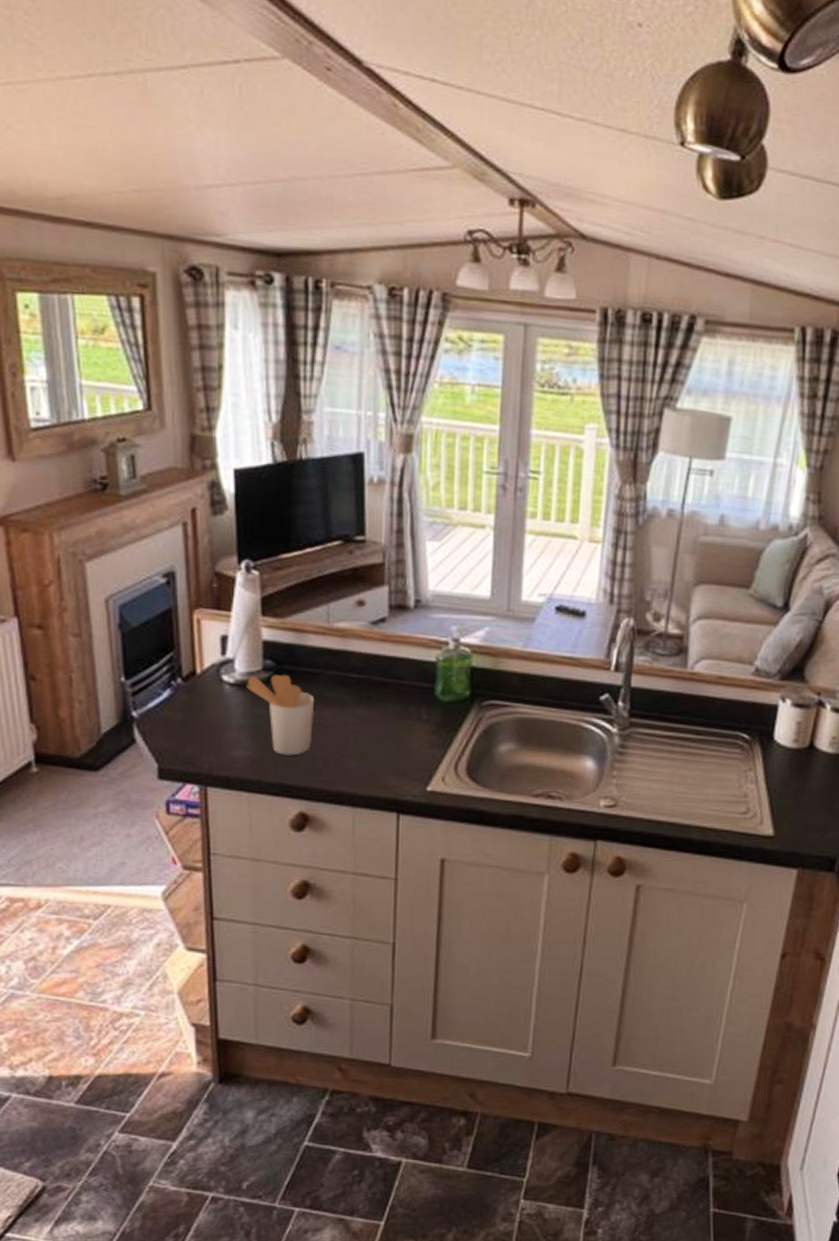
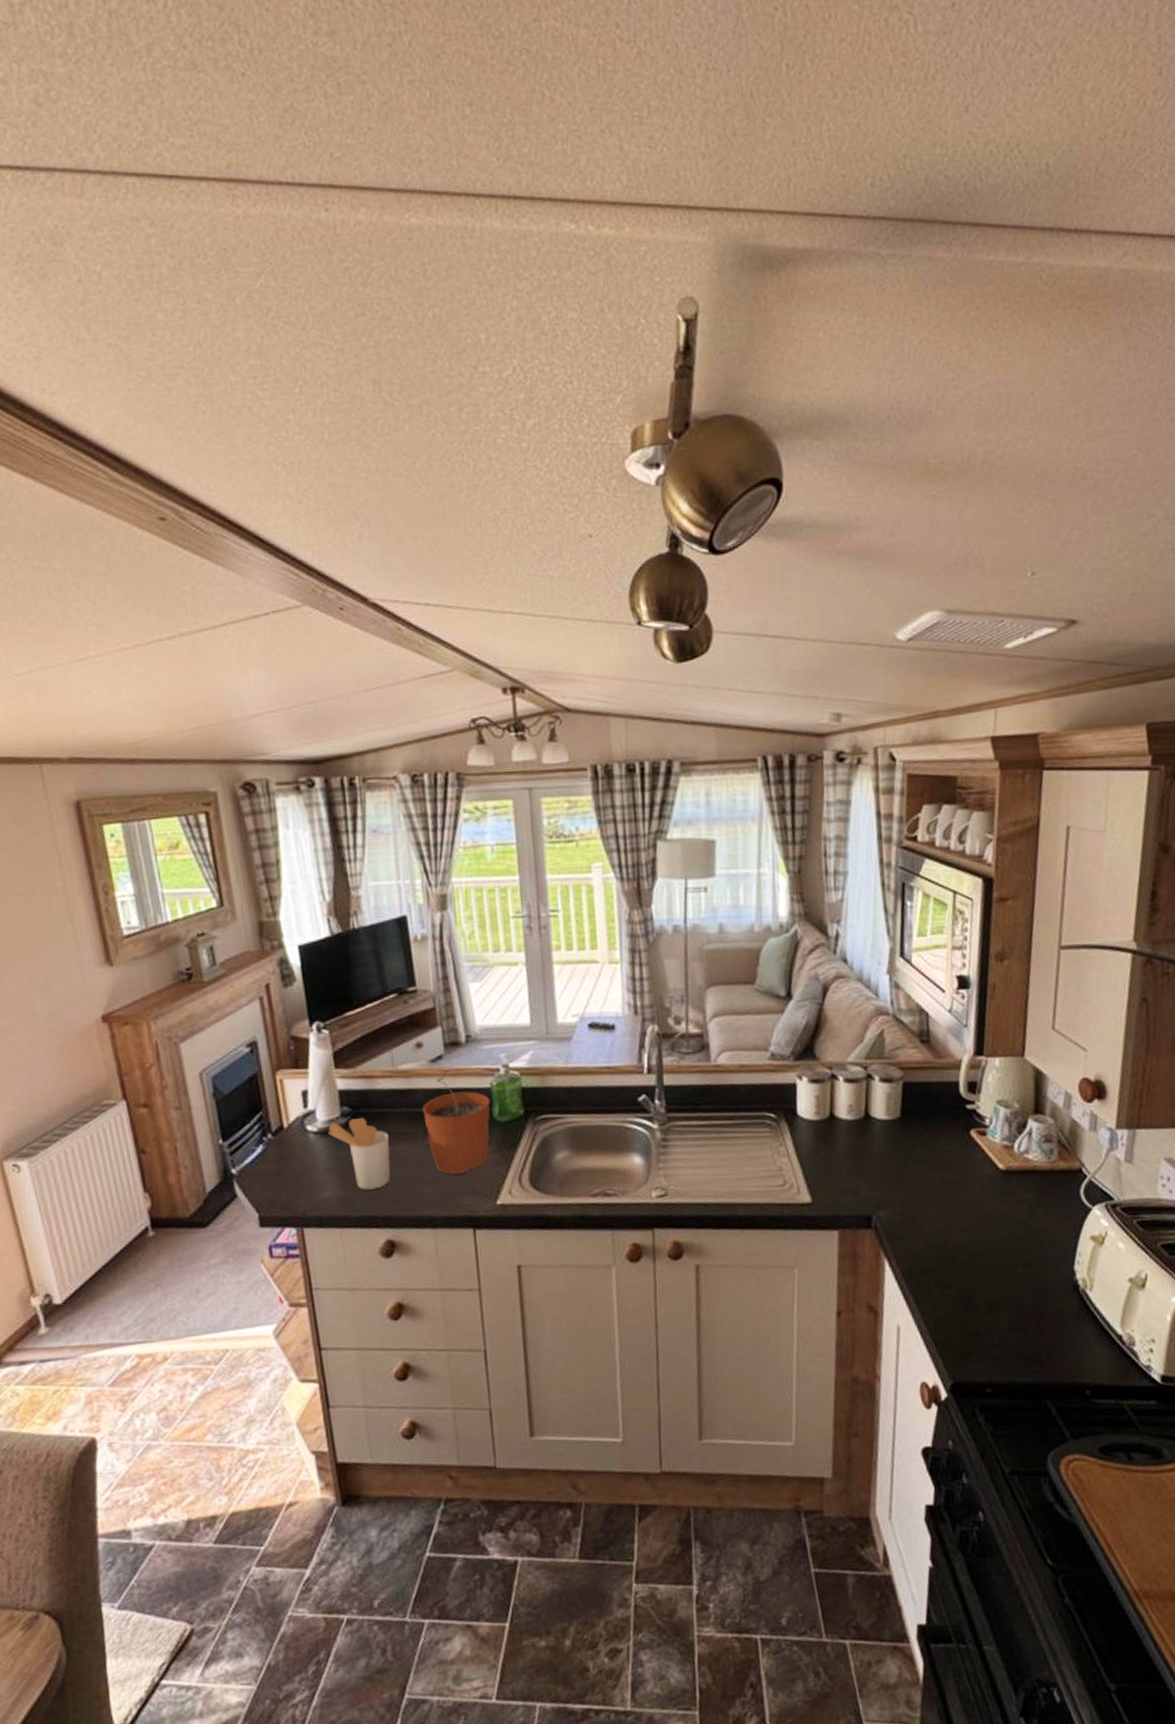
plant pot: none [356,640,434,752] -> present [423,1075,490,1175]

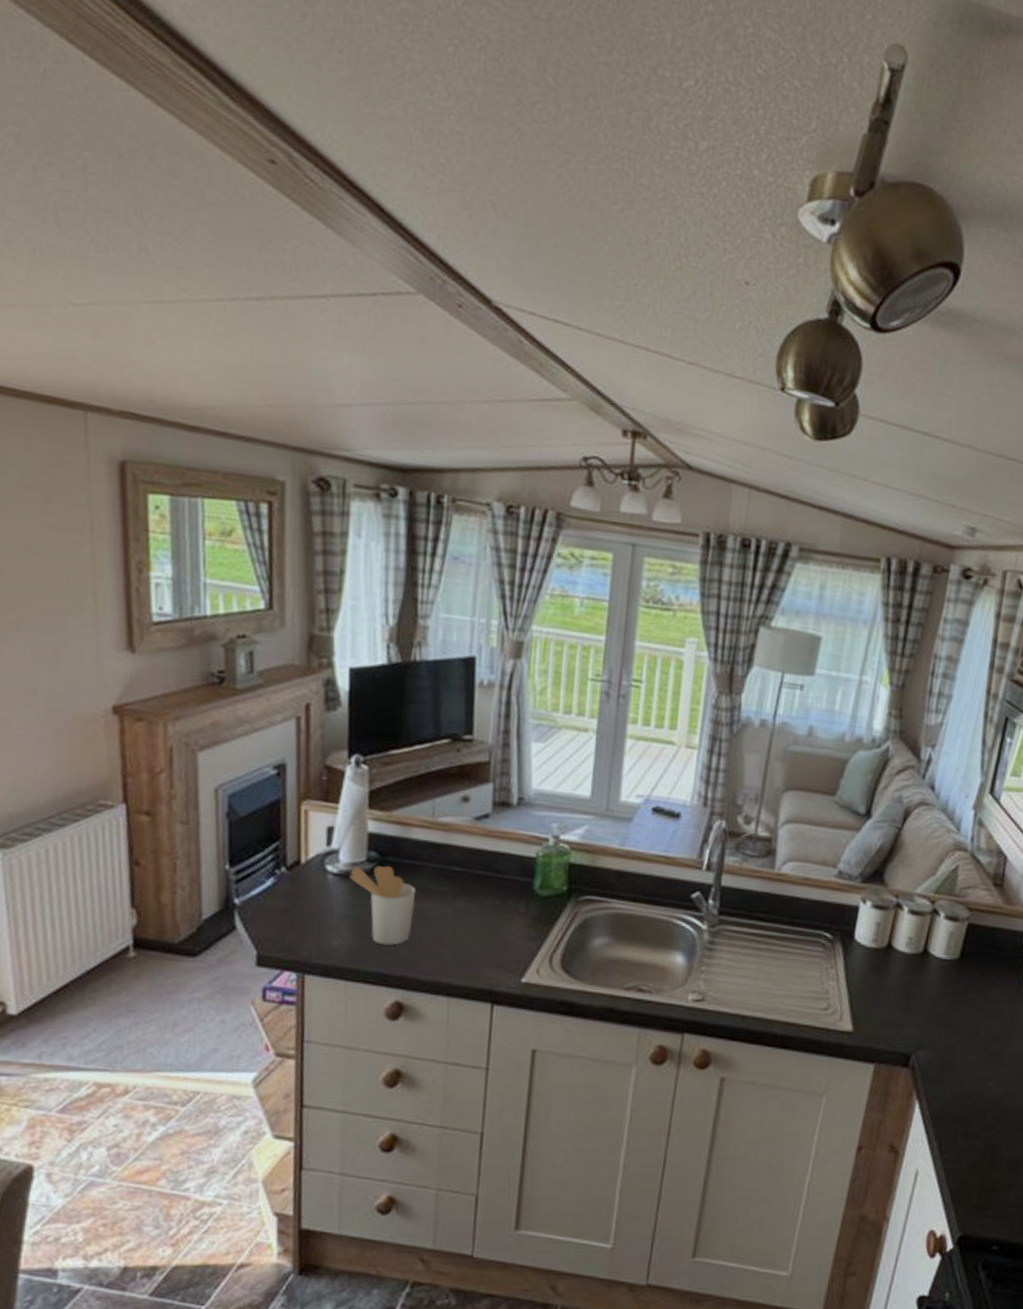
plant pot: present [423,1075,490,1175] -> none [457,835,533,943]

